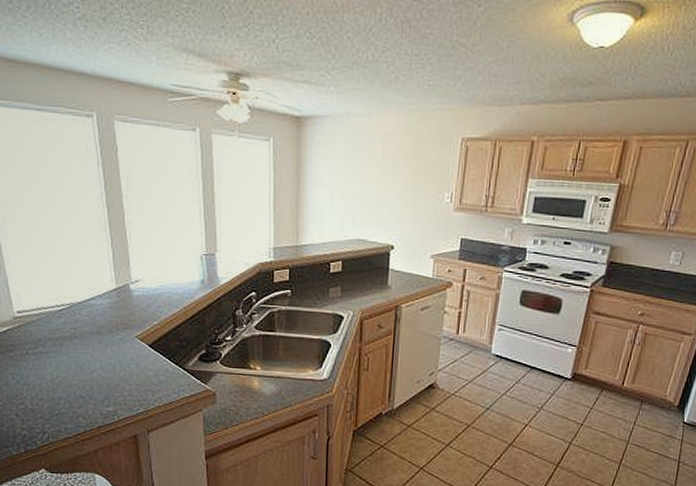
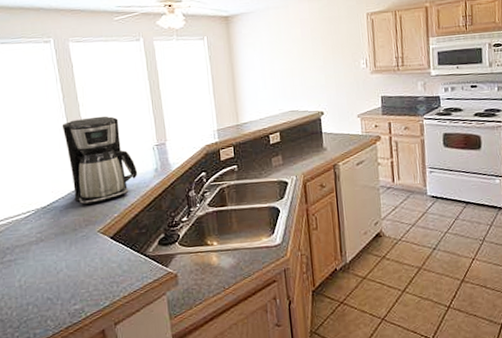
coffee maker: none [102,212,183,308] -> present [62,116,138,205]

